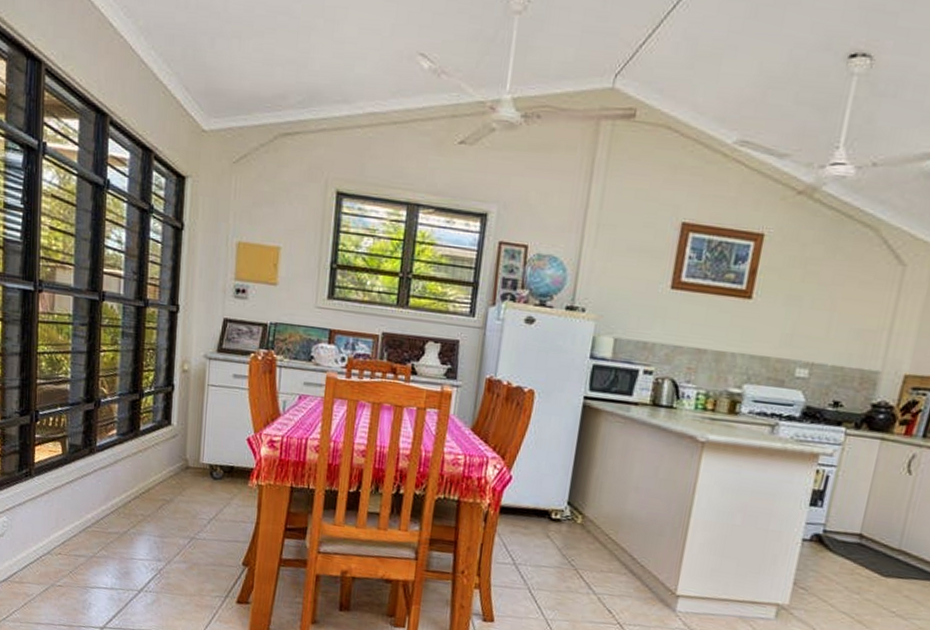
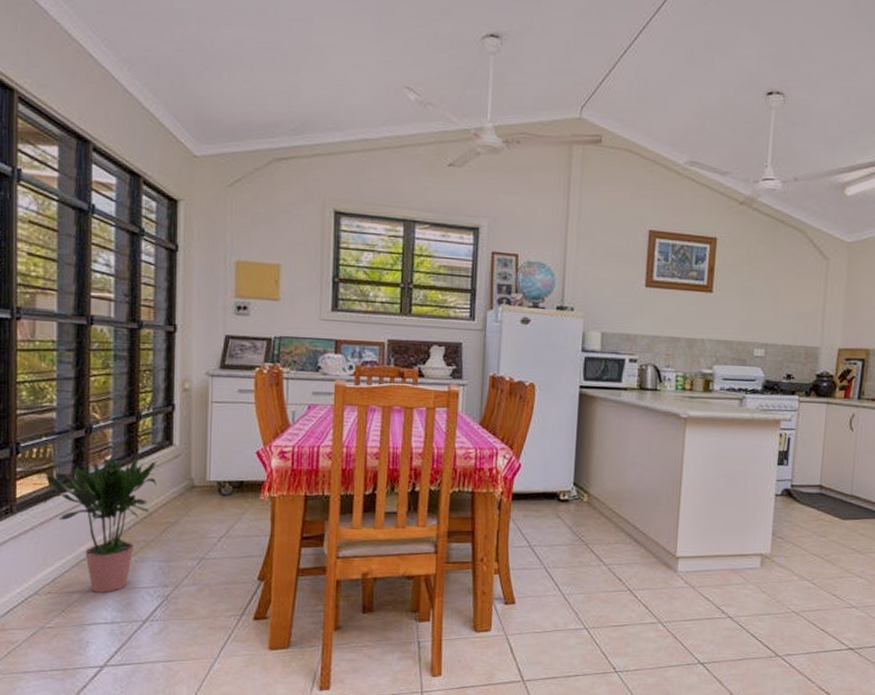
potted plant: none [57,430,156,560] -> present [44,455,157,593]

